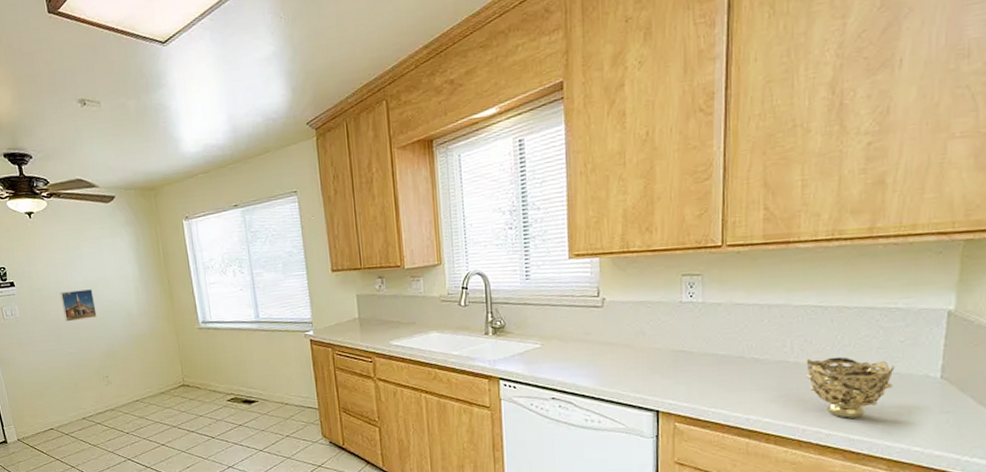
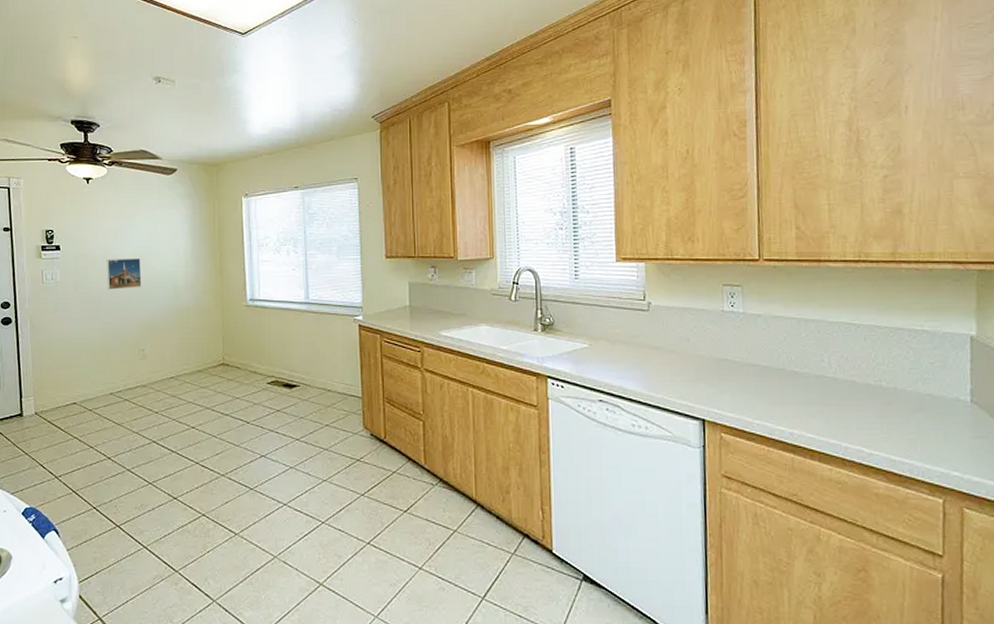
decorative bowl: present [806,356,895,418] -> none [843,375,927,438]

